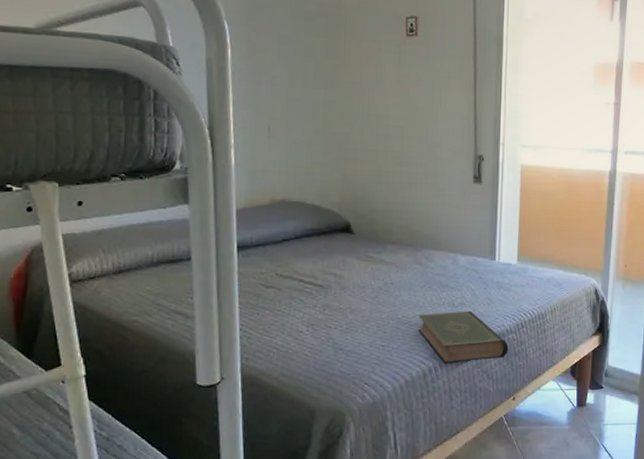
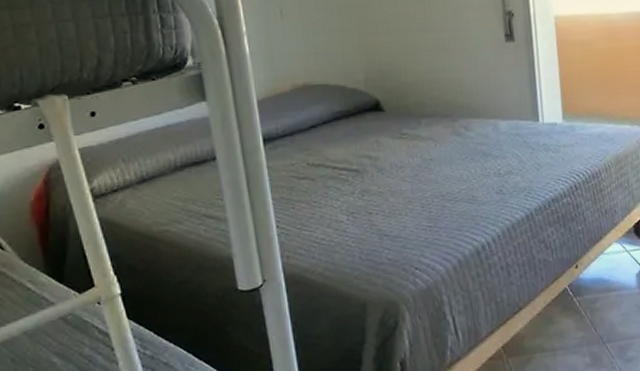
book: present [417,310,509,364] -> none [463,178,565,238]

